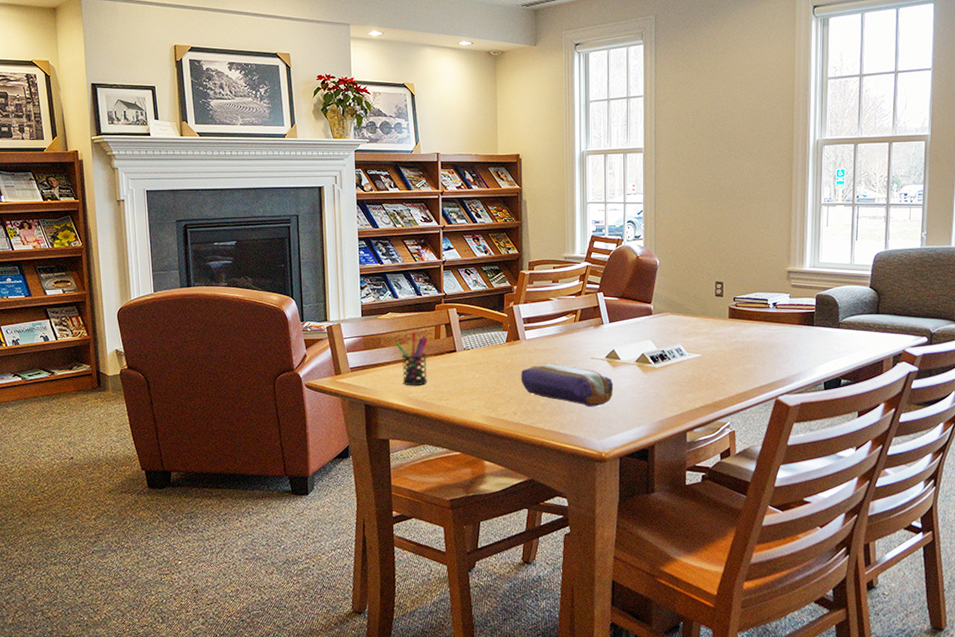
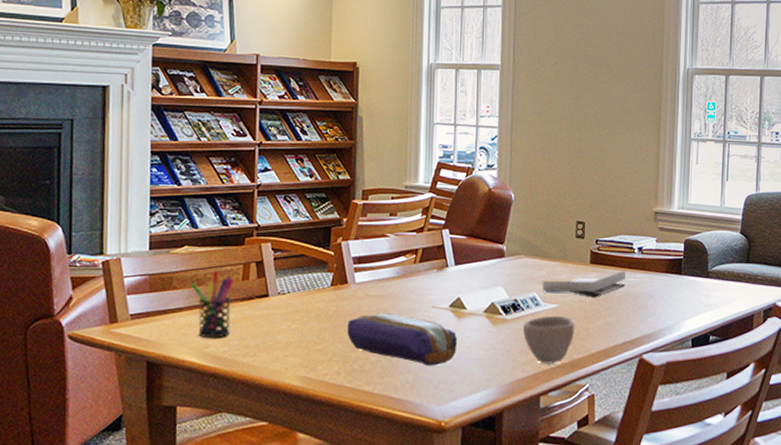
cup: none [670,363,716,405] -> present [522,315,575,364]
book: none [686,324,762,348] -> present [542,271,626,298]

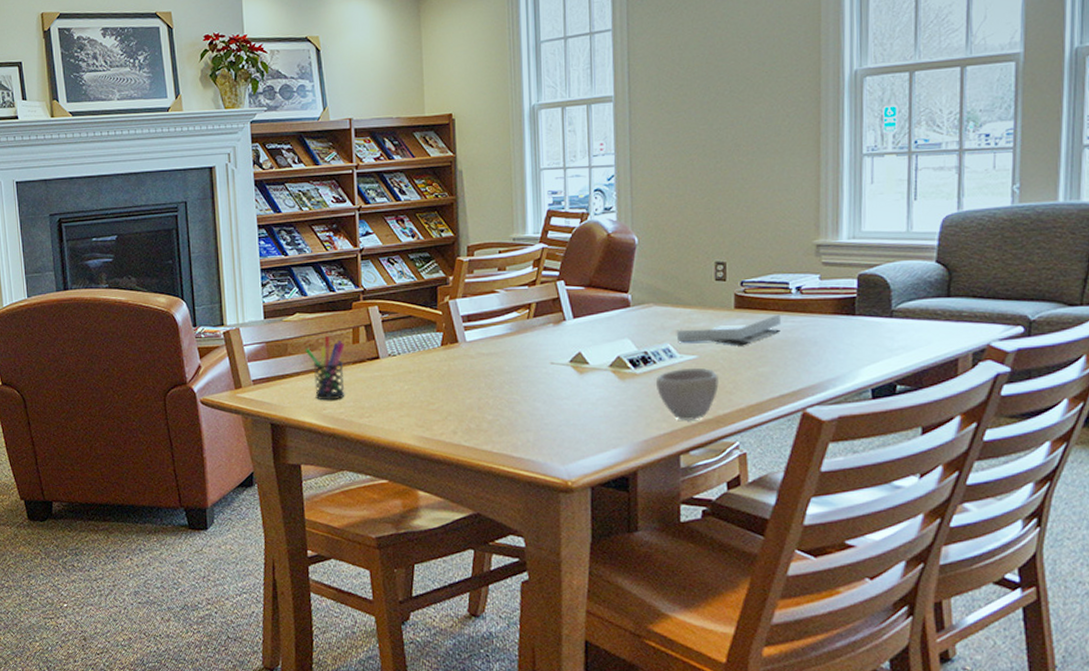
pencil case: present [347,313,458,366] -> none [461,371,581,424]

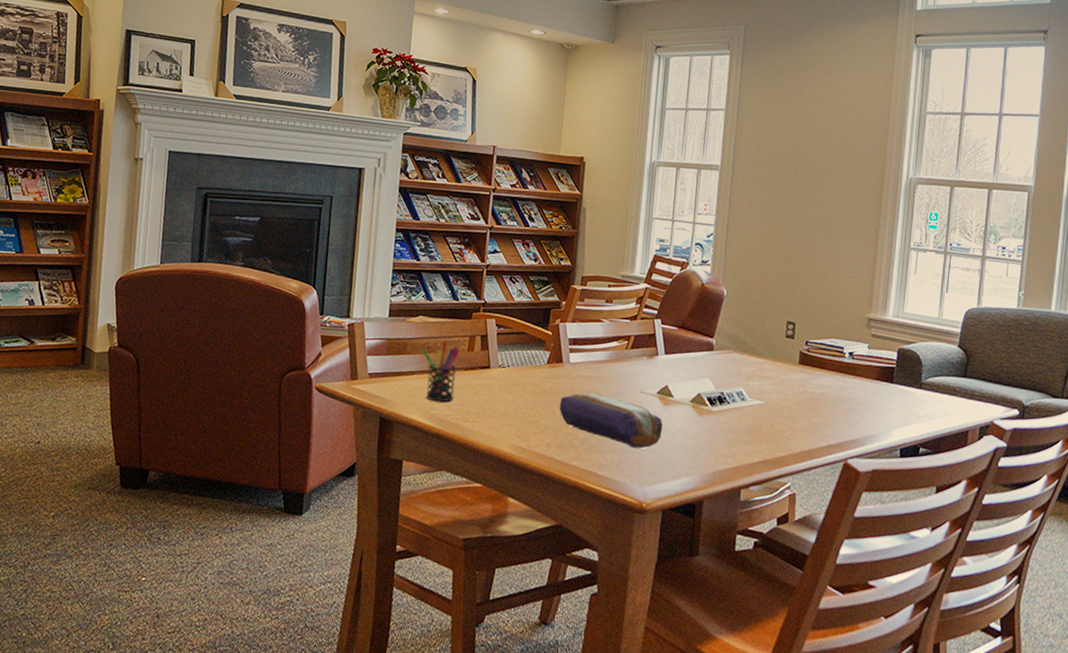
pencil case: none [461,371,581,424] -> present [559,393,664,449]
cup: present [655,367,719,420] -> none [727,411,780,459]
book: present [676,314,782,346] -> none [749,374,835,398]

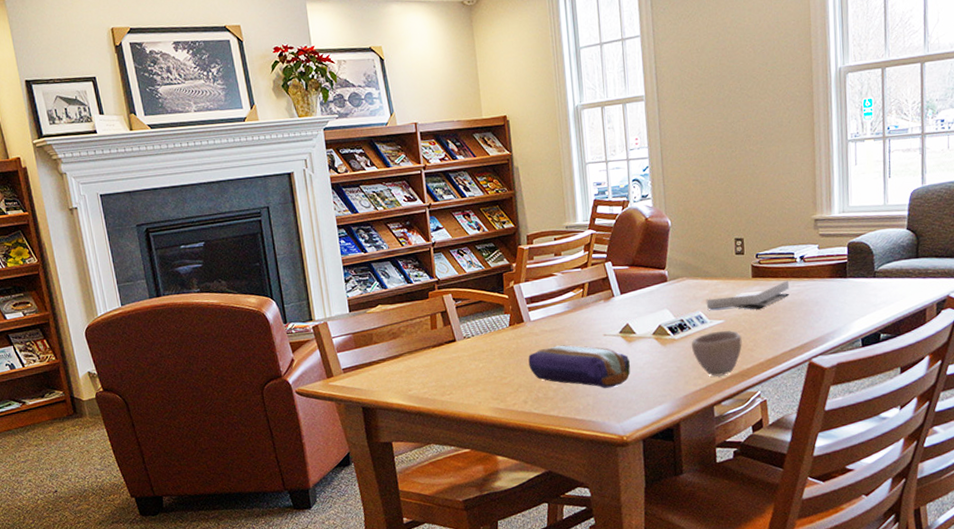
pen holder: present [422,341,460,402] -> none [388,324,427,383]
cup: none [727,411,780,459] -> present [691,330,742,376]
book: none [749,374,835,398] -> present [706,280,790,310]

